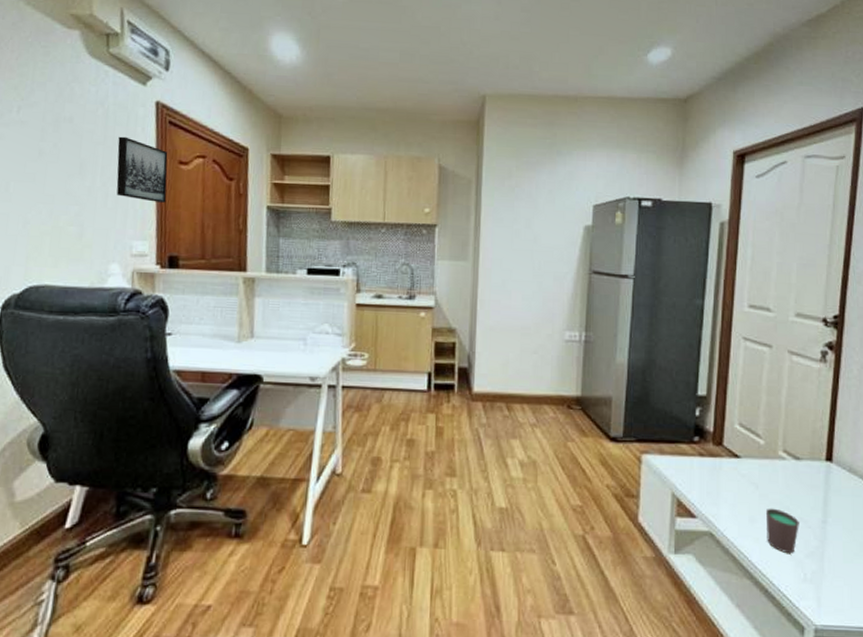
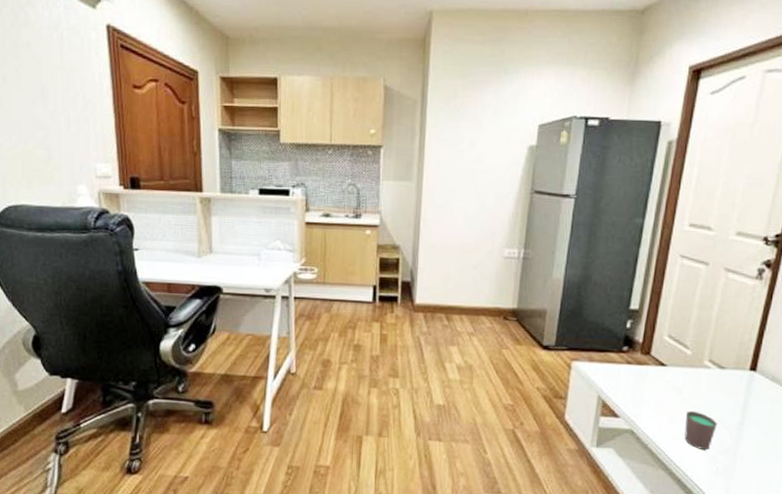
wall art: present [116,136,168,203] -> none [74,61,124,126]

